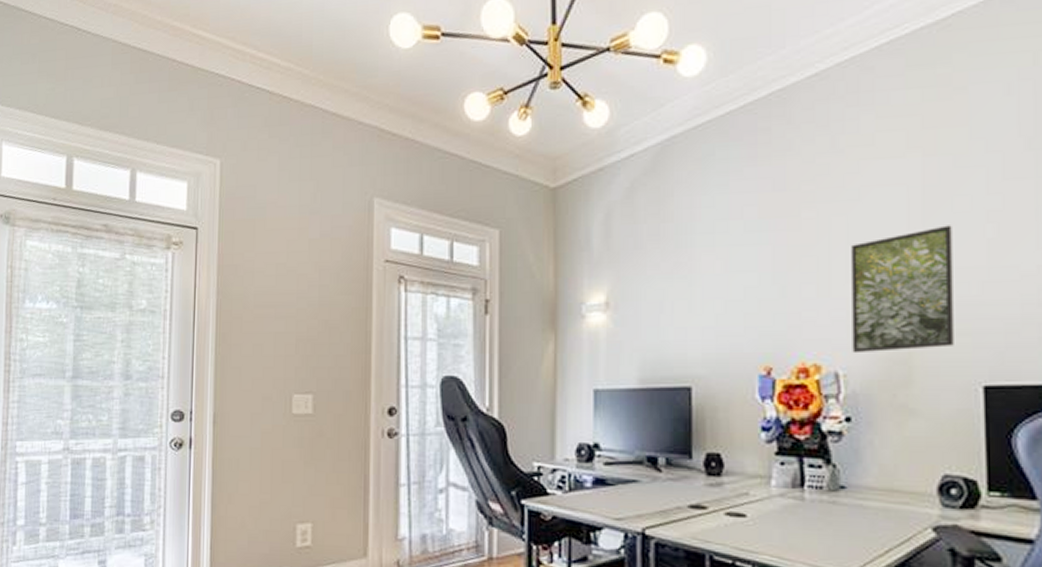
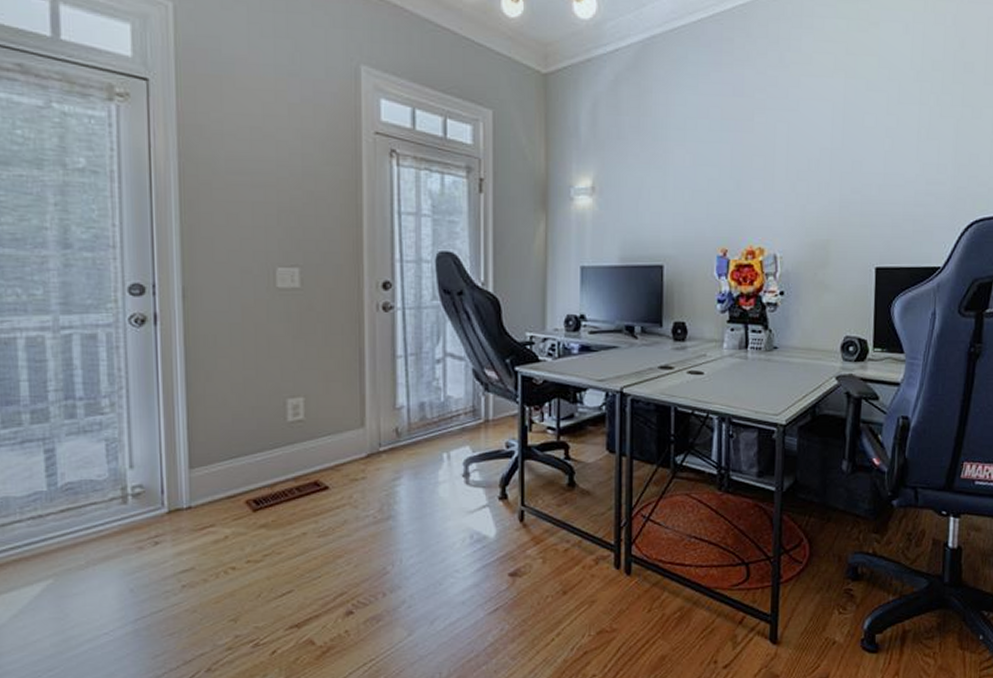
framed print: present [851,225,954,354] -> none [787,137,862,240]

